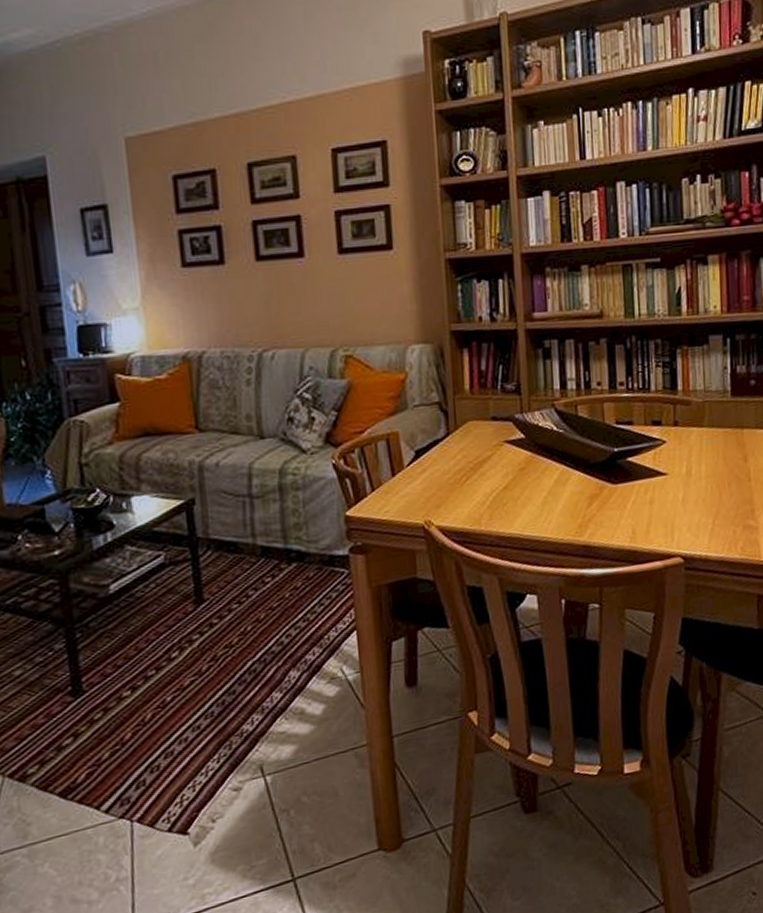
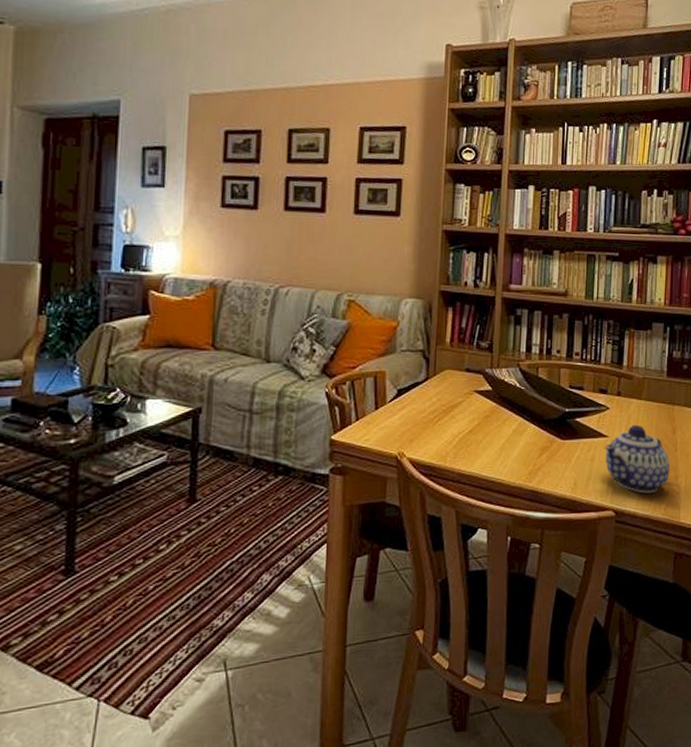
teapot: none [664,456,744,534] -> present [604,424,670,494]

